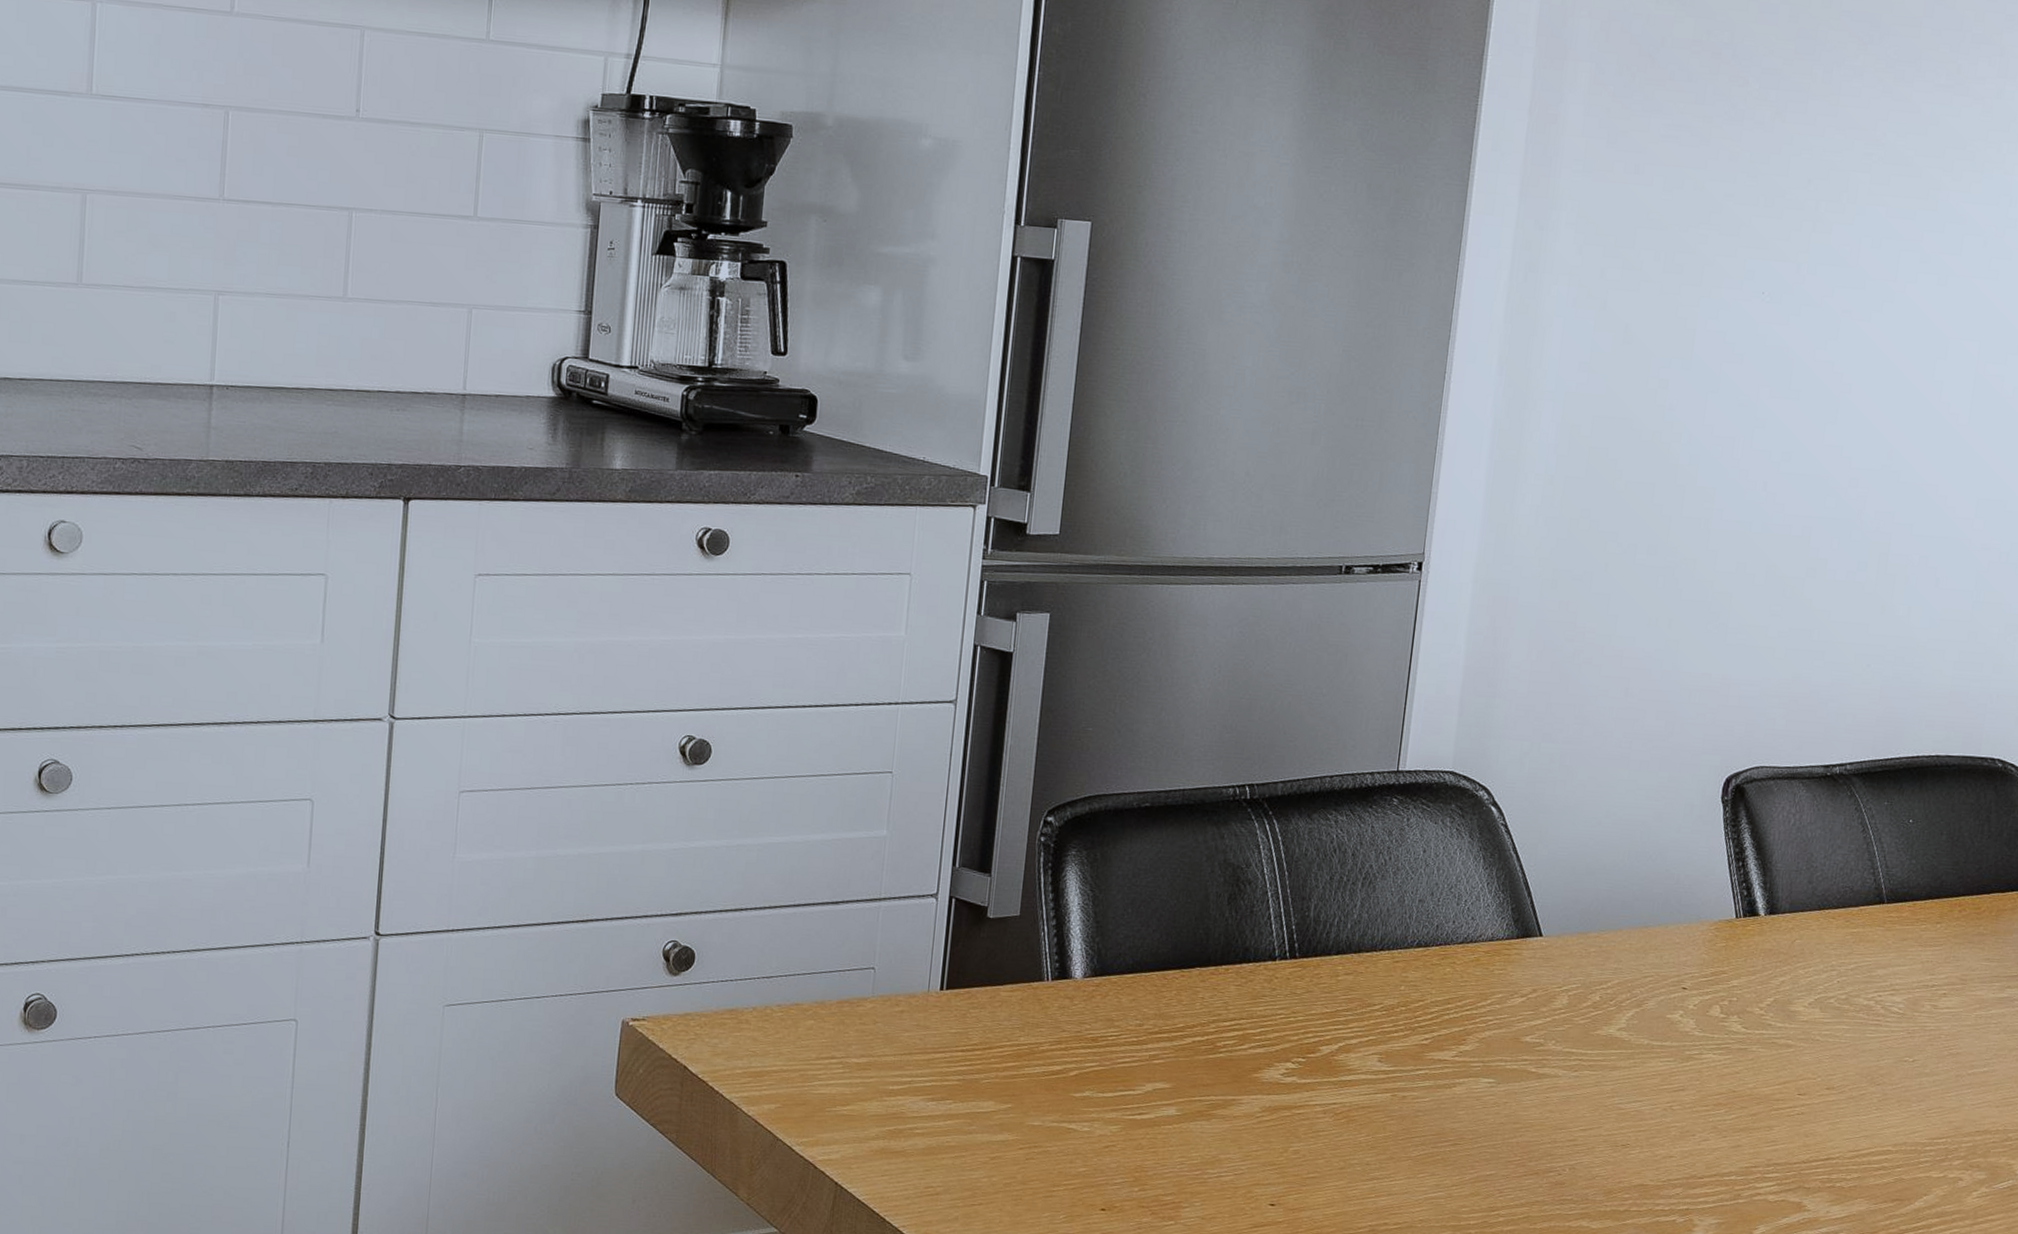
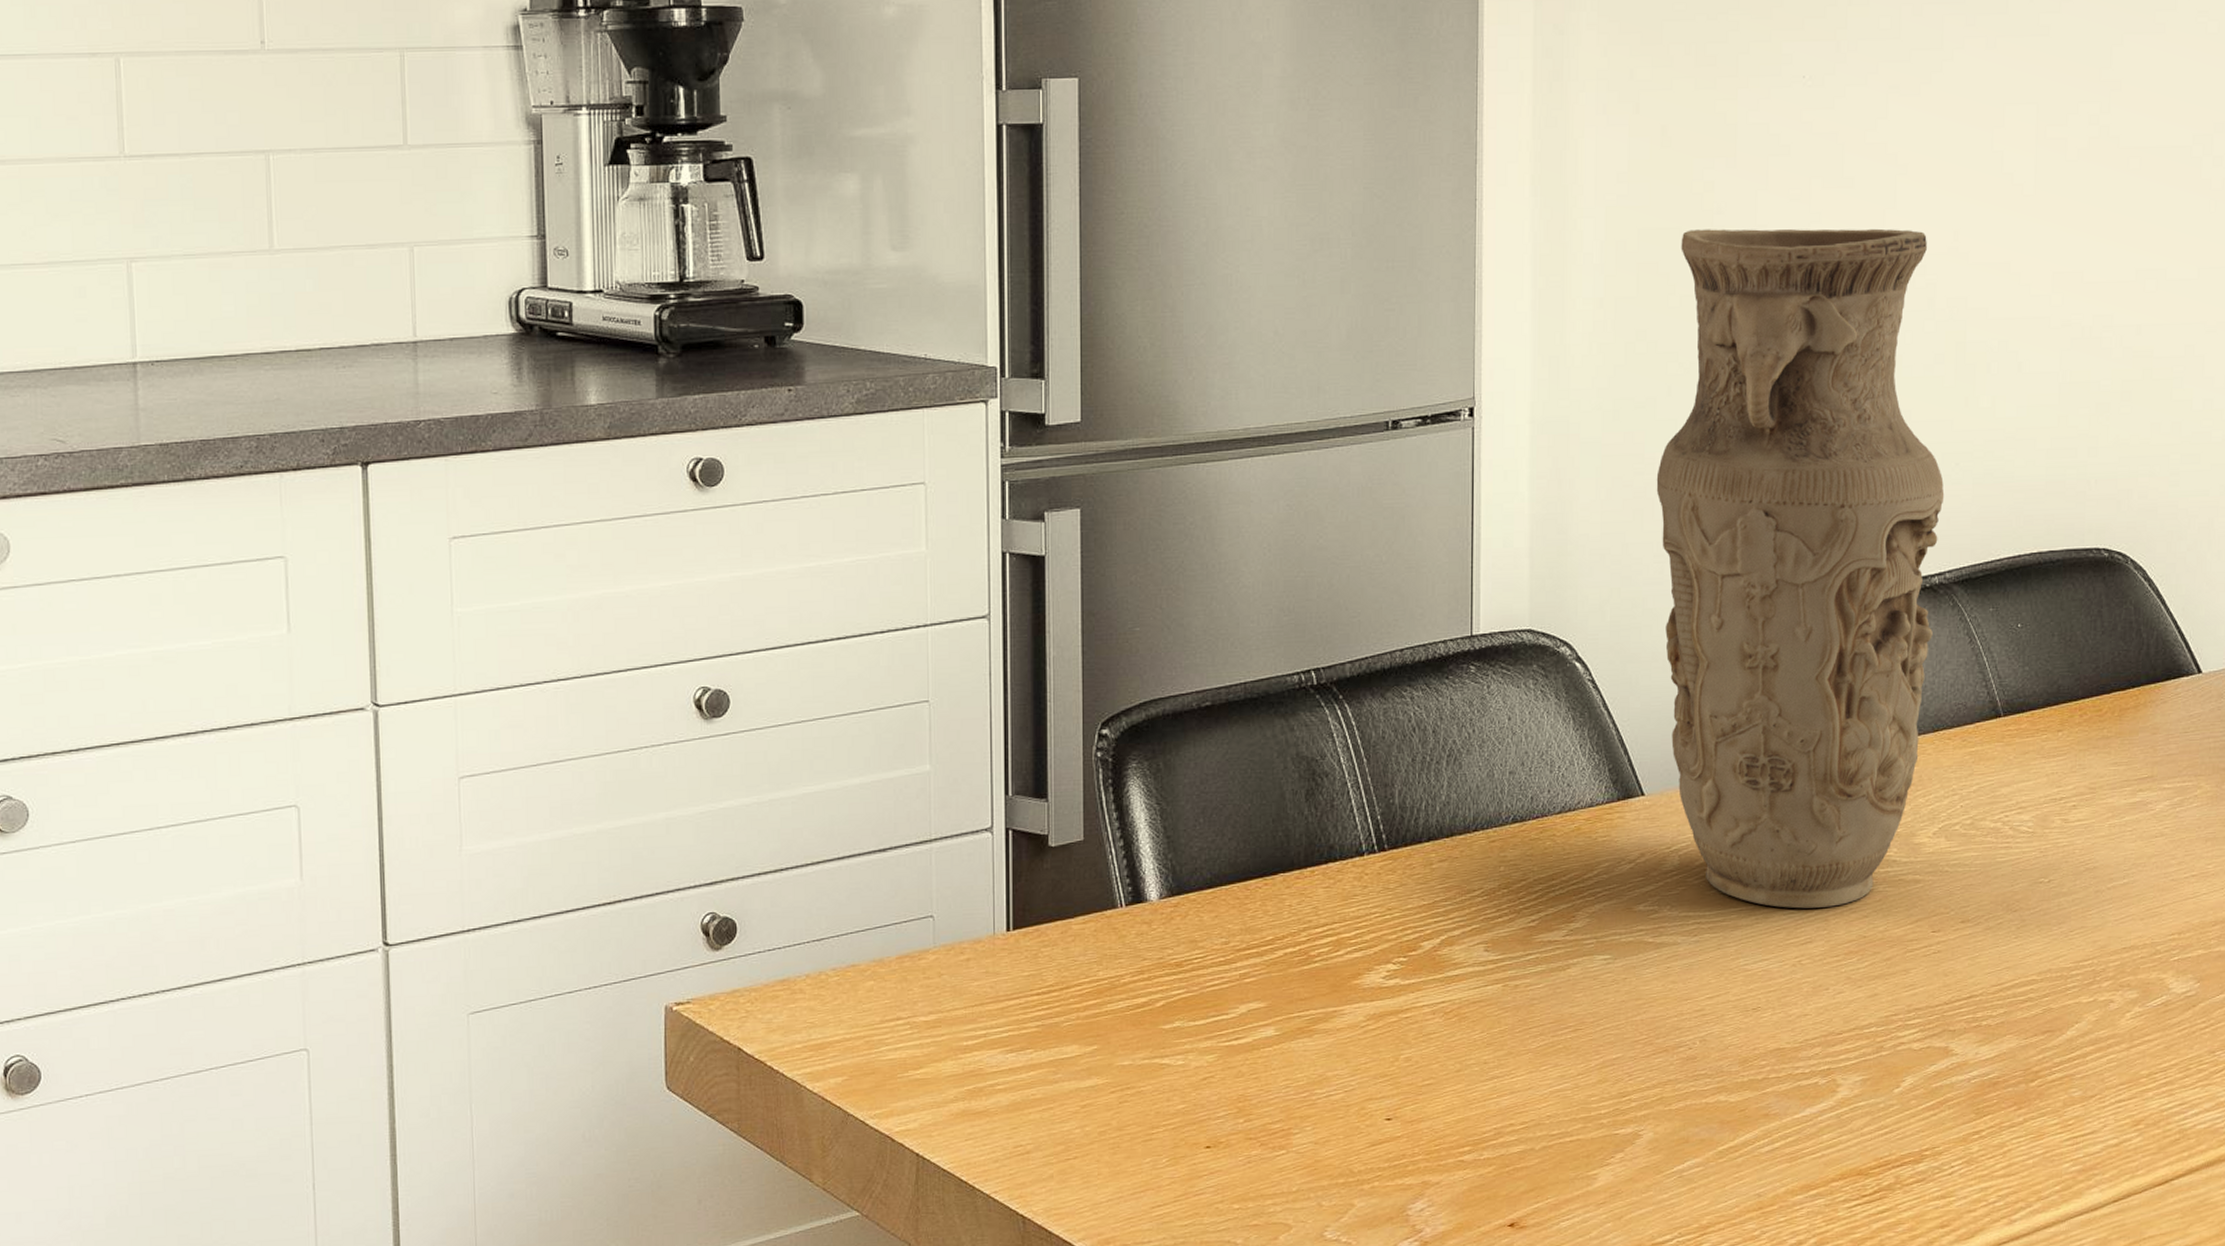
vase: none [1572,422,1863,1060] -> present [1656,228,1945,909]

